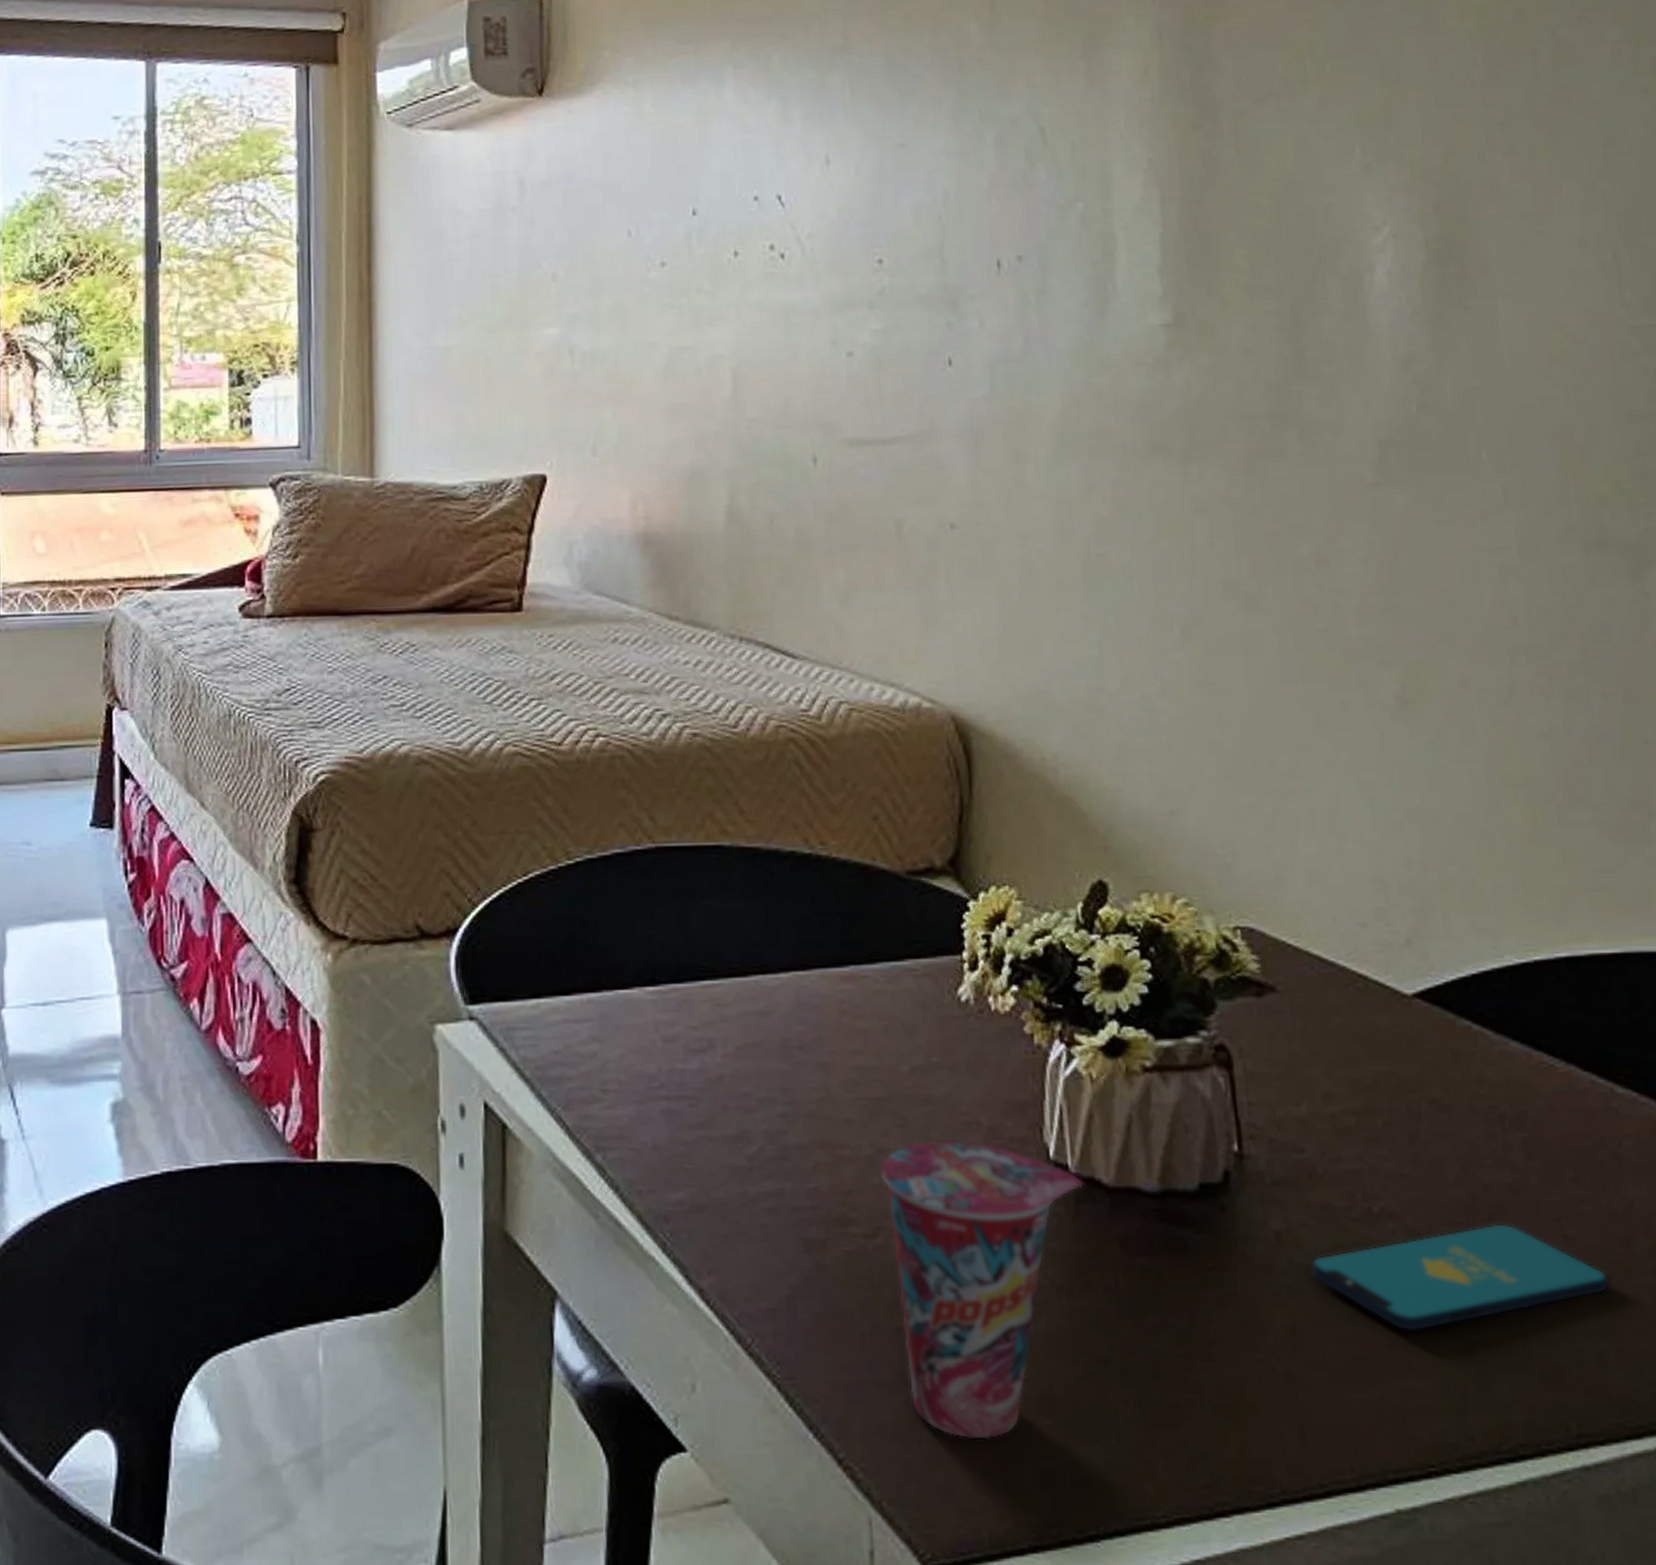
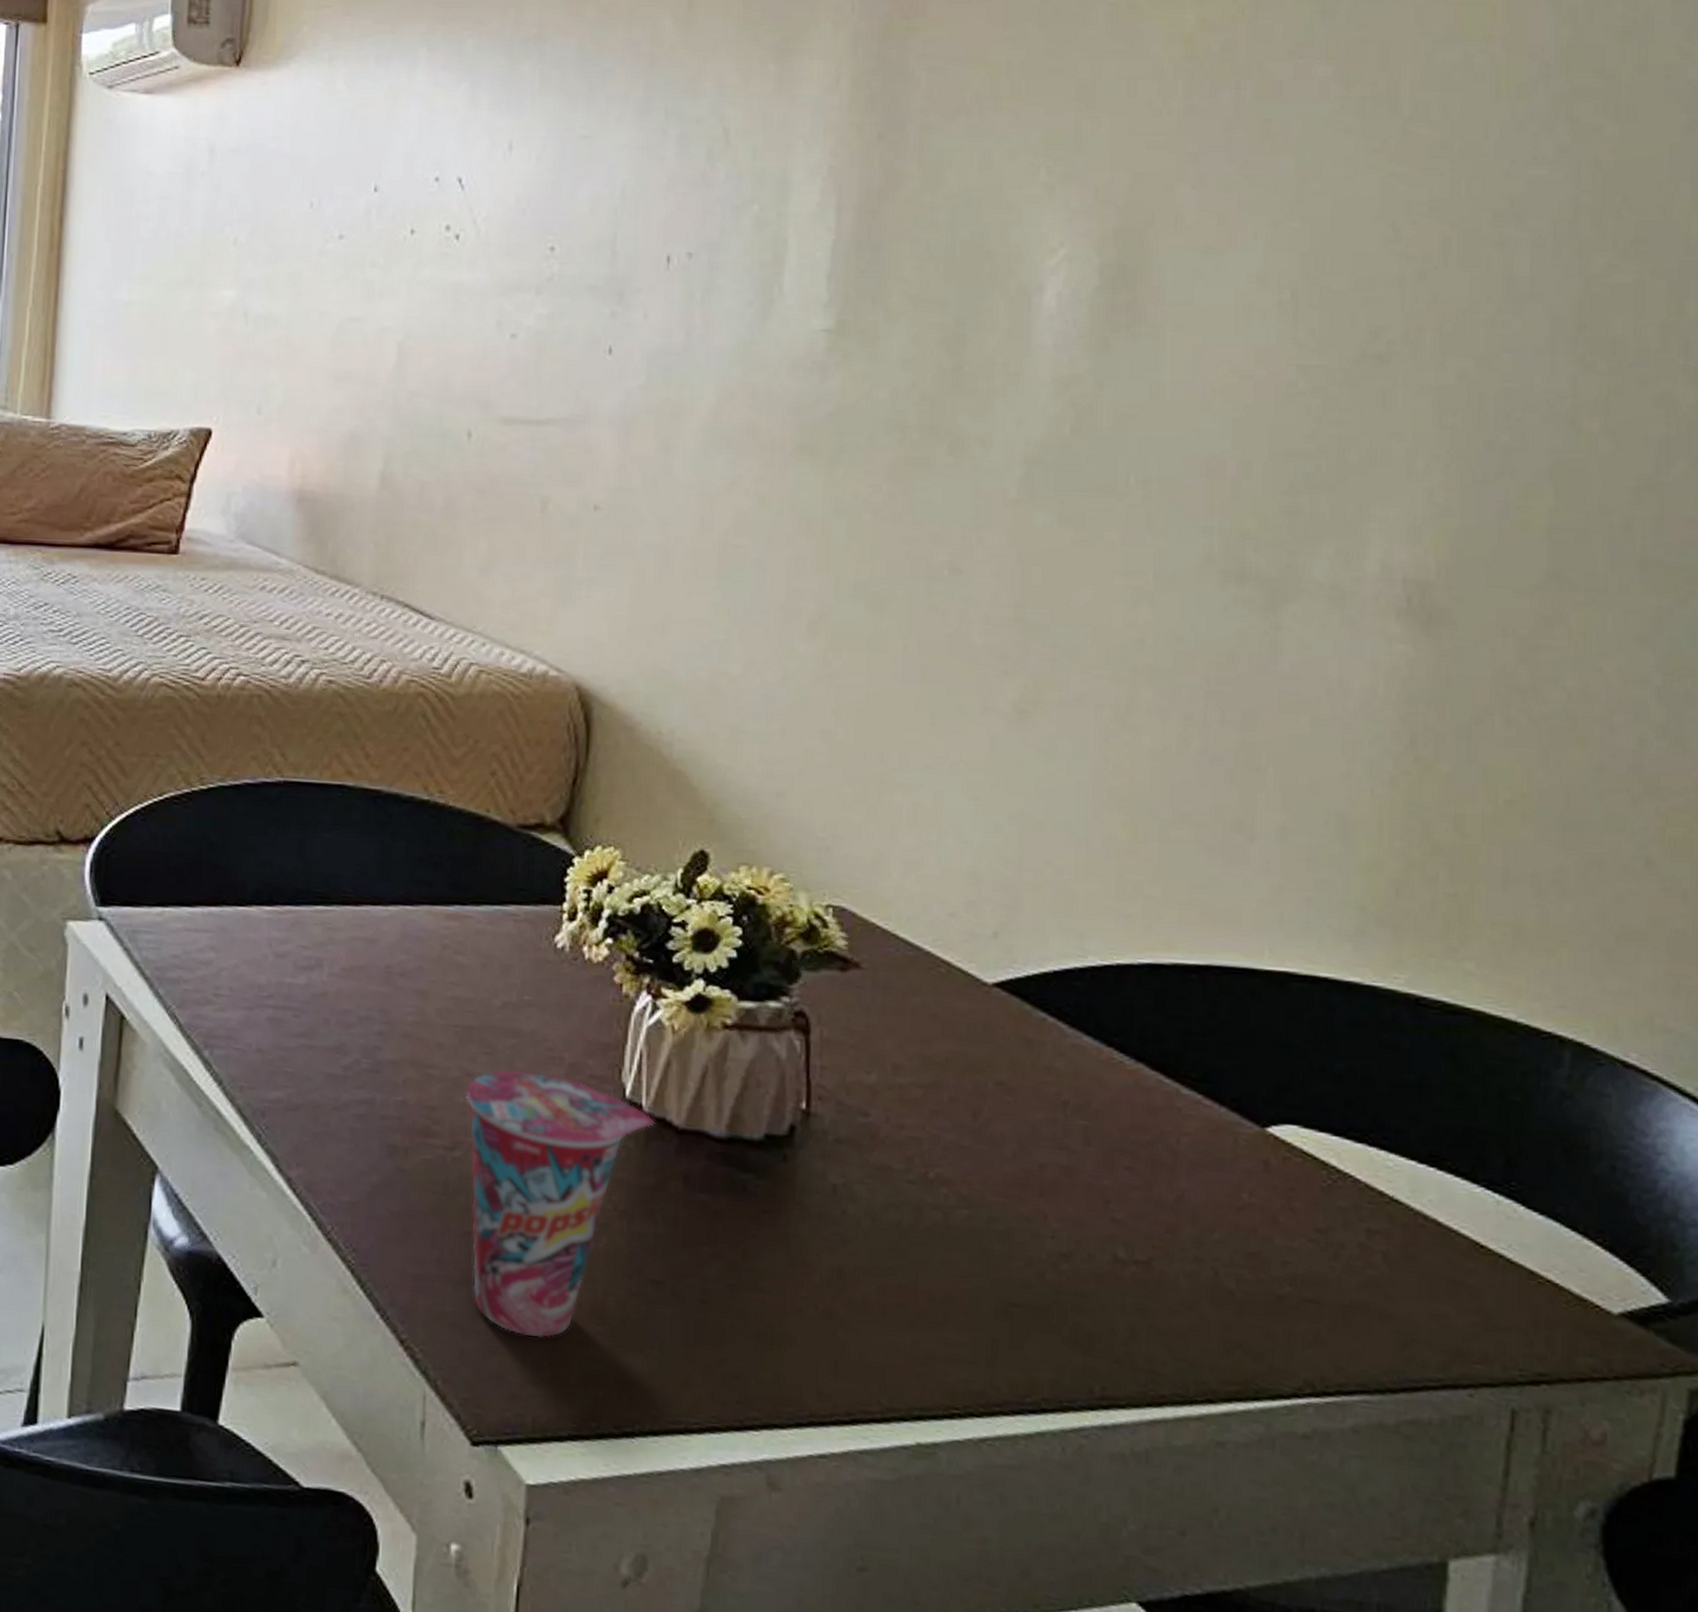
smartphone: present [1310,1223,1609,1332] -> none [861,1199,1149,1289]

